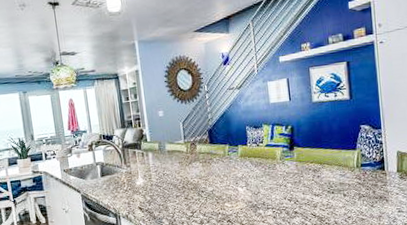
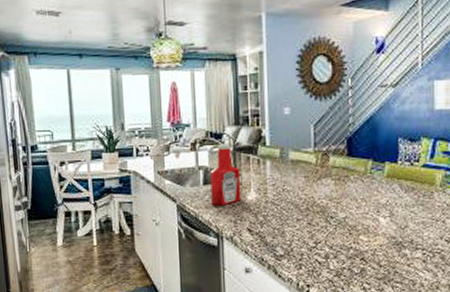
ketchup bottle: none [105,142,132,192] -> present [210,143,241,206]

